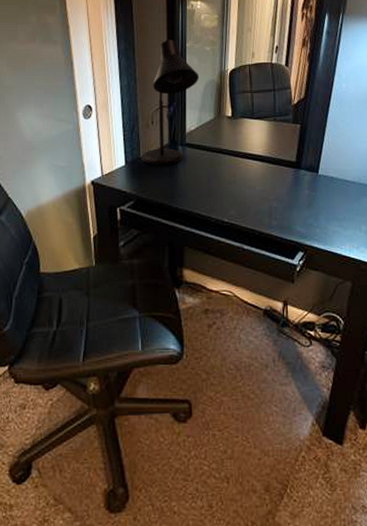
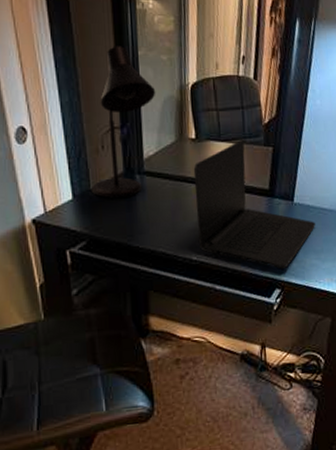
laptop: none [228,117,339,233] -> present [193,139,316,268]

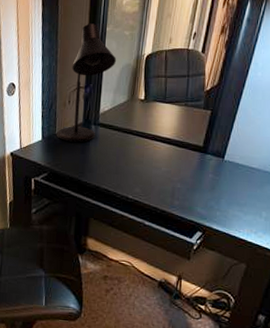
laptop: present [193,139,316,268] -> none [135,102,243,215]

